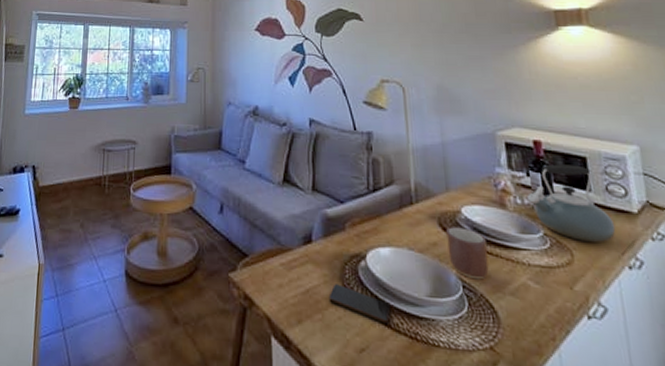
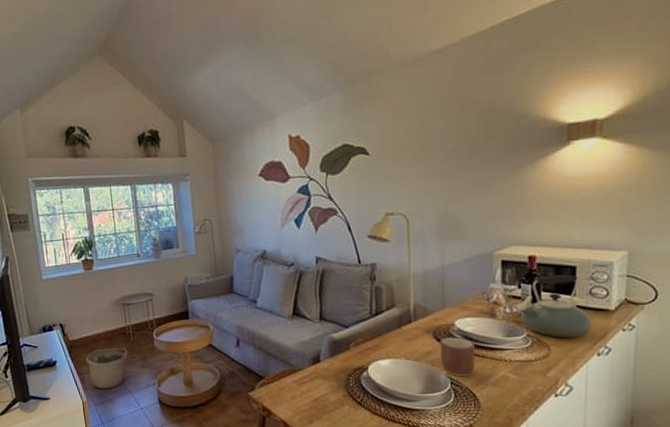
basket: none [52,199,100,251] -> present [85,347,128,389]
phone: present [328,284,391,326] -> none [335,392,388,418]

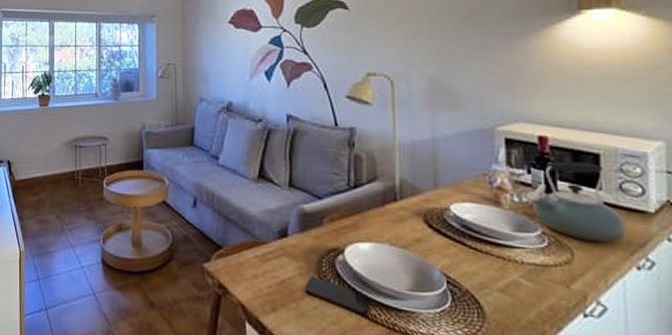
basket: present [85,347,128,389] -> none [29,193,75,240]
phone: none [335,392,388,418] -> present [304,276,369,316]
mug: present [440,337,475,377] -> none [432,224,477,276]

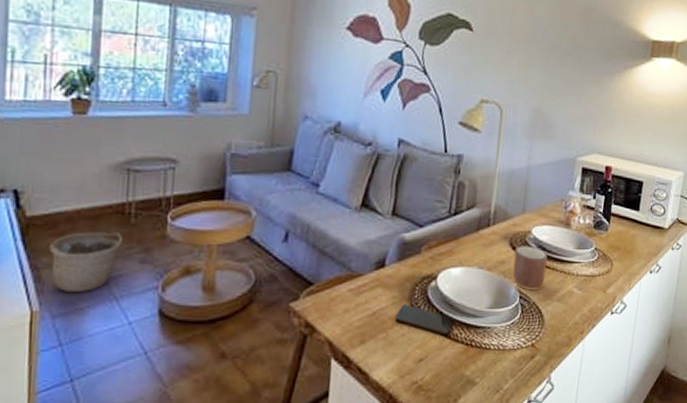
basket: none [29,193,75,240] -> present [48,232,124,293]
mug: none [432,224,477,276] -> present [512,246,547,290]
kettle: present [525,161,627,243] -> none [588,188,650,254]

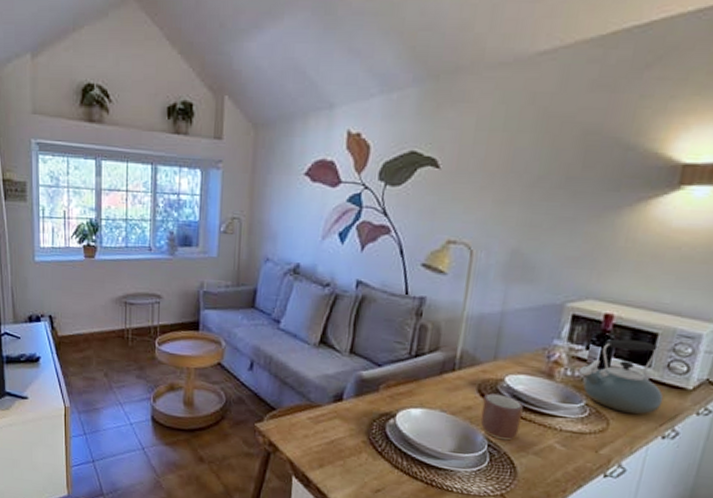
basket: present [48,232,124,293] -> none [74,350,124,397]
phone: present [394,304,453,337] -> none [352,437,413,473]
kettle: none [588,188,650,254] -> present [578,339,664,415]

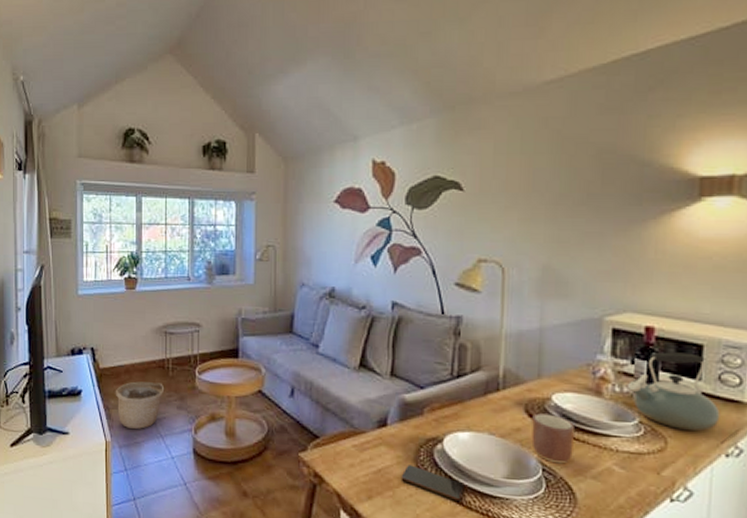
basket: none [74,350,124,397] -> present [115,381,165,430]
phone: none [352,437,413,473] -> present [401,465,465,503]

